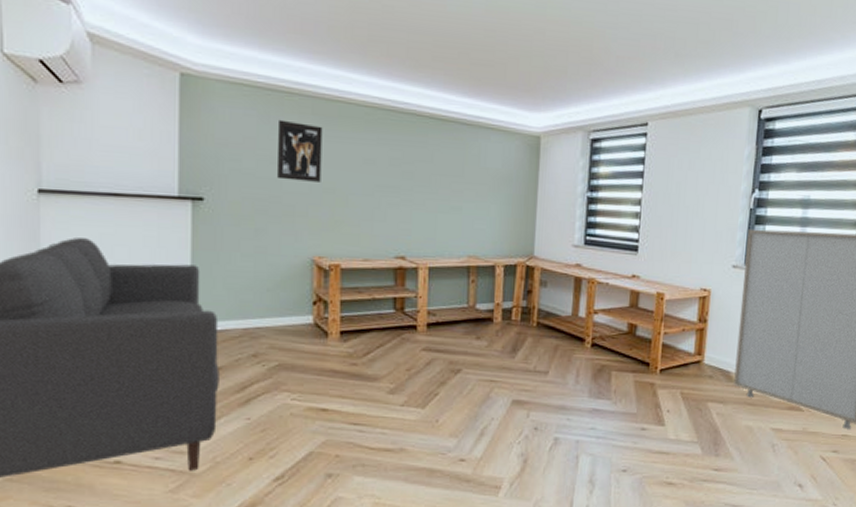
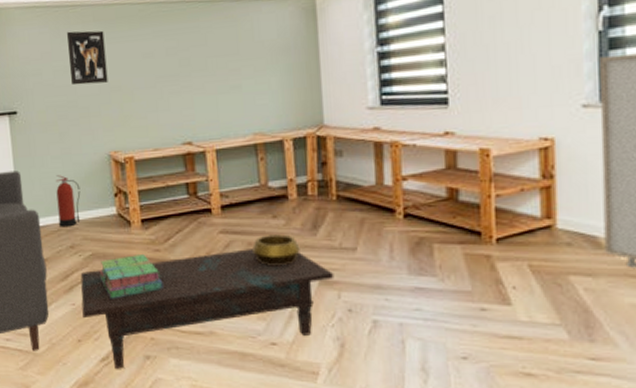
fire extinguisher: none [242,275,273,334] -> present [55,175,81,227]
coffee table: none [258,367,526,488] -> present [80,249,335,369]
stack of books: none [284,368,356,414] -> present [99,255,163,299]
decorative bowl: none [453,355,498,386] -> present [252,234,300,266]

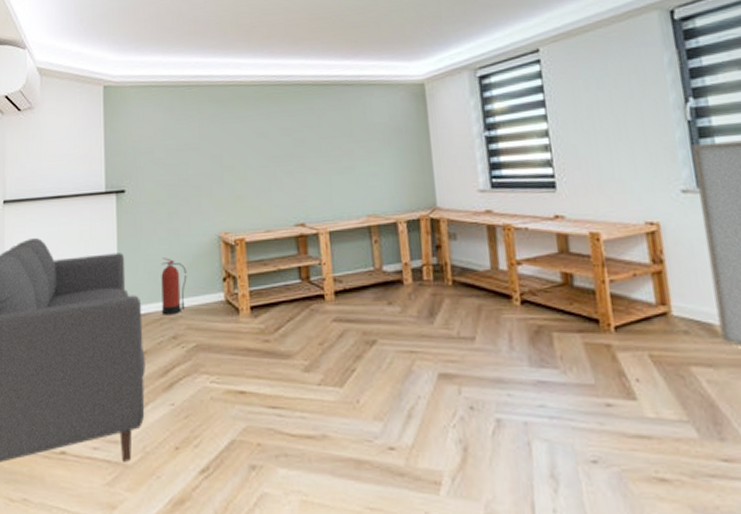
wall art: present [67,30,108,86] -> none [182,110,221,164]
coffee table: present [80,249,335,369] -> none [181,339,454,482]
stack of books: present [99,255,163,299] -> none [203,346,272,398]
decorative bowl: present [252,234,300,266] -> none [367,322,417,358]

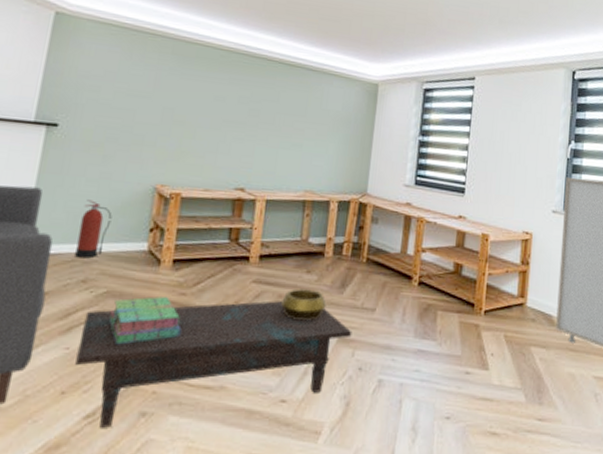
coffee table: none [181,339,454,482] -> present [75,301,352,428]
stack of books: none [203,346,272,398] -> present [108,297,181,345]
decorative bowl: none [367,322,417,358] -> present [281,288,327,321]

